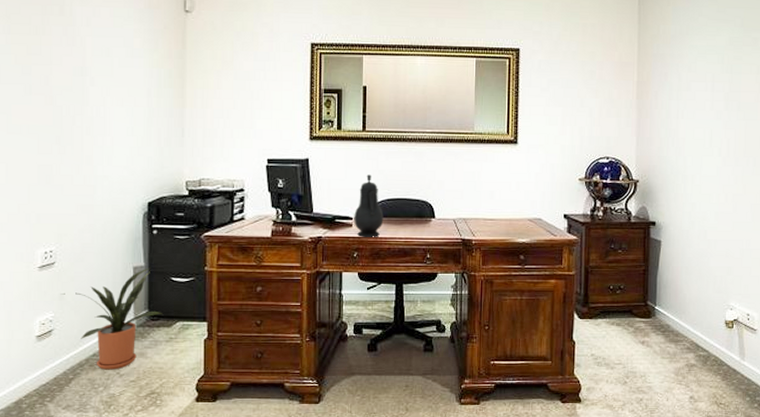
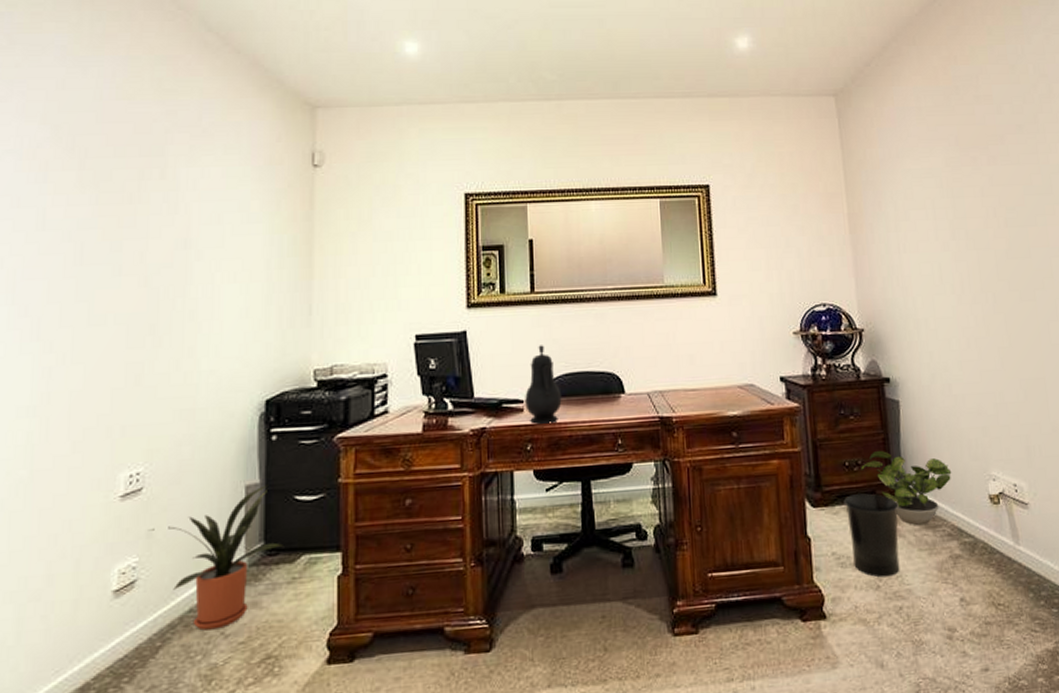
waste bin: none [605,311,650,376] -> present [843,493,900,577]
potted plant: none [623,280,696,340] -> present [861,451,951,526]

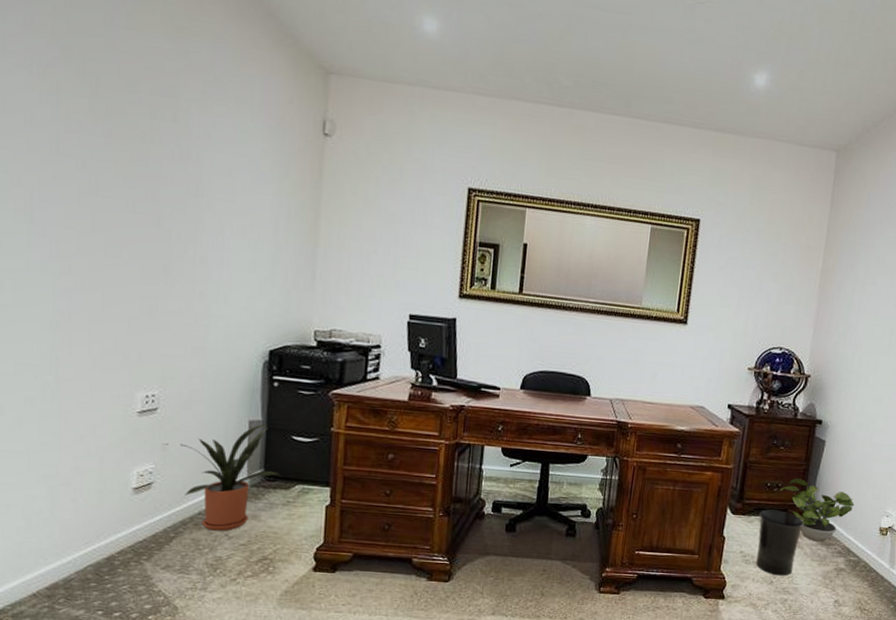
coffeepot: present [525,345,562,424] -> none [501,342,535,411]

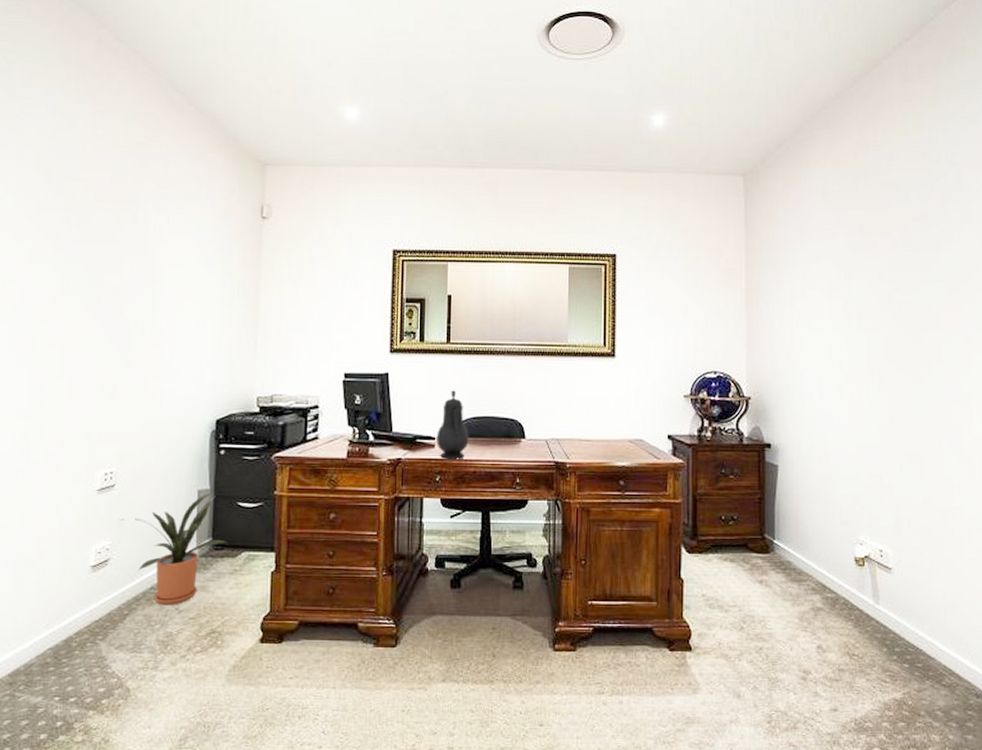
coffeepot: none [501,342,535,411] -> present [436,390,469,459]
waste bin: present [756,509,804,576] -> none [717,545,768,620]
potted plant: present [780,478,854,542] -> none [736,509,820,579]

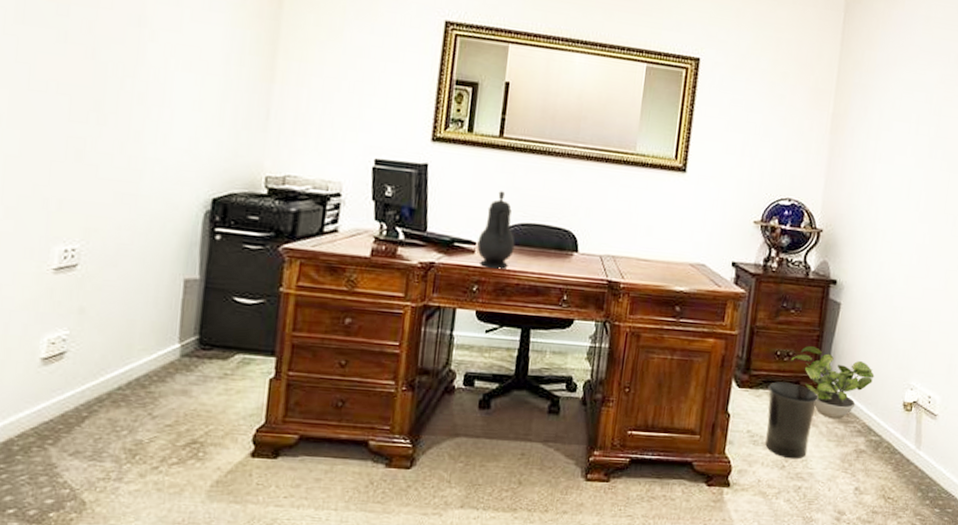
house plant: present [119,491,227,605] -> none [81,282,218,410]
waste bin: none [717,545,768,620] -> present [765,382,819,459]
potted plant: none [736,509,820,579] -> present [791,346,874,420]

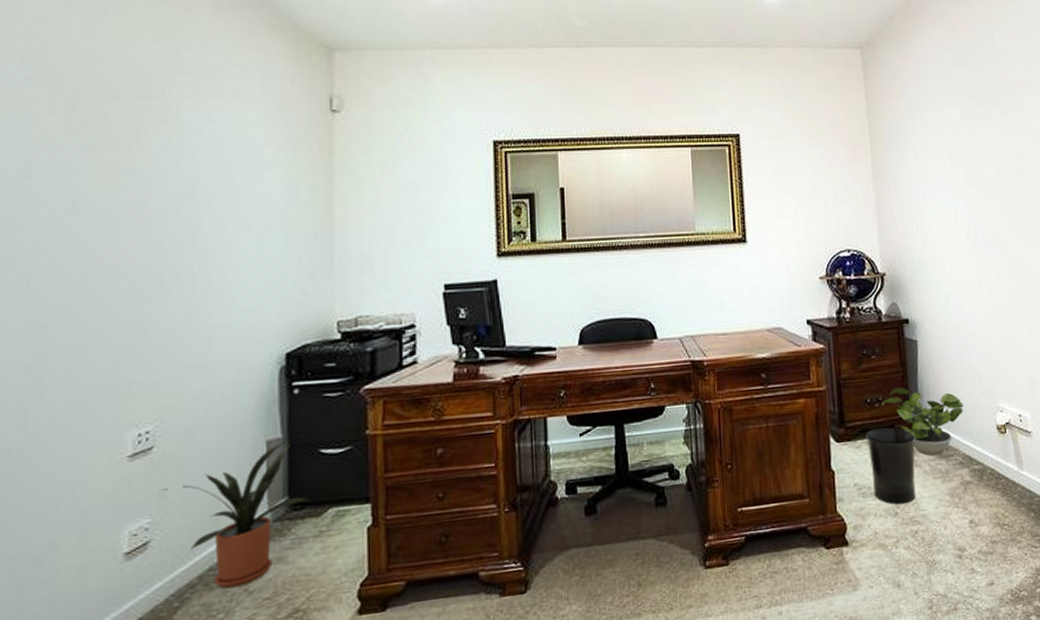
house plant: none [81,282,218,410] -> present [161,439,309,589]
coffeepot: present [477,191,515,269] -> none [557,293,595,371]

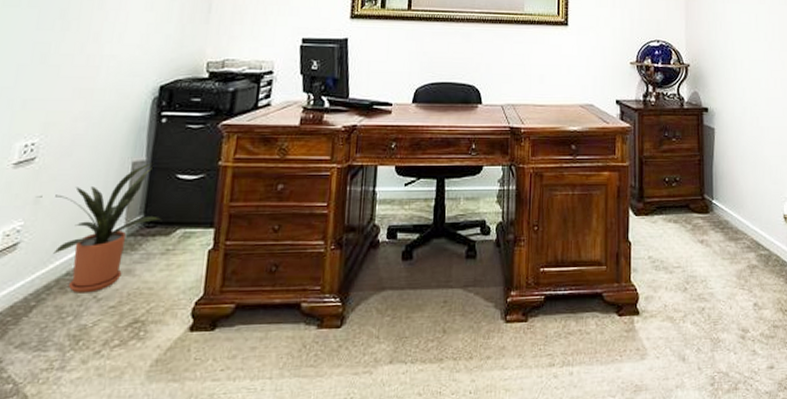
waste bin: present [865,427,916,505] -> none [661,206,708,281]
potted plant: present [881,387,963,456] -> none [678,170,753,238]

